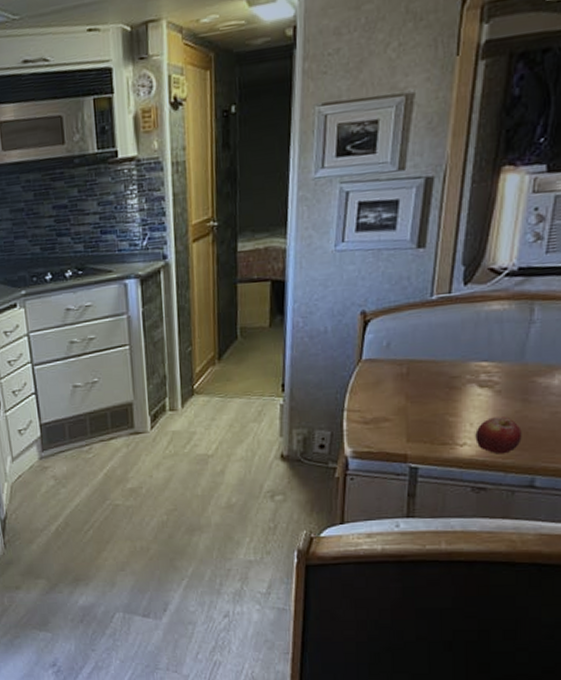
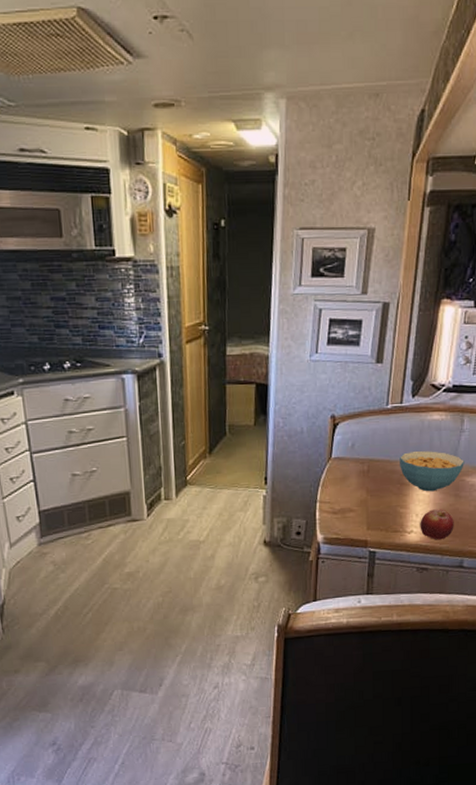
cereal bowl: none [448,347,535,397] -> present [400,450,464,492]

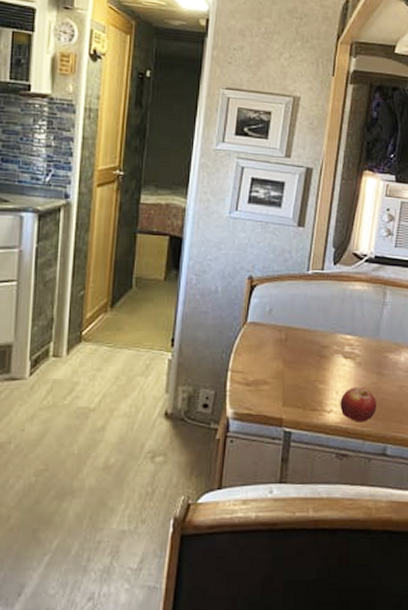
cereal bowl: present [400,450,464,492] -> none [320,321,387,367]

